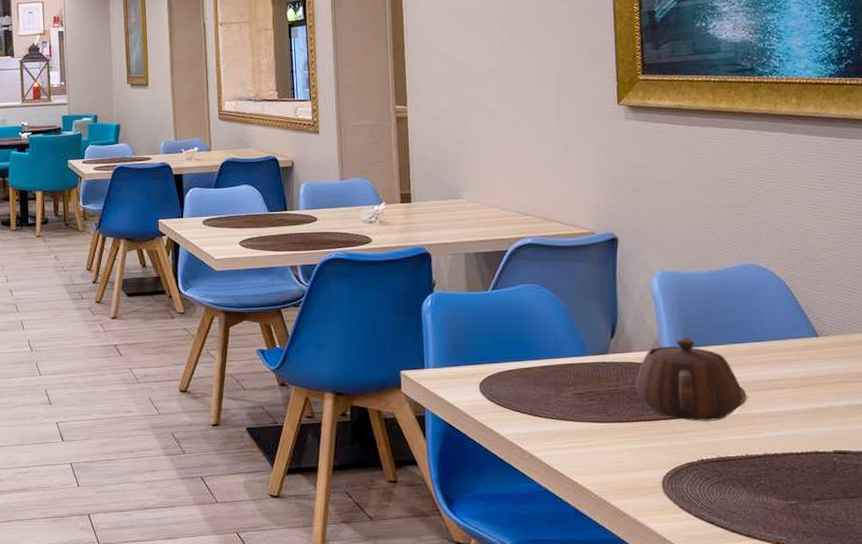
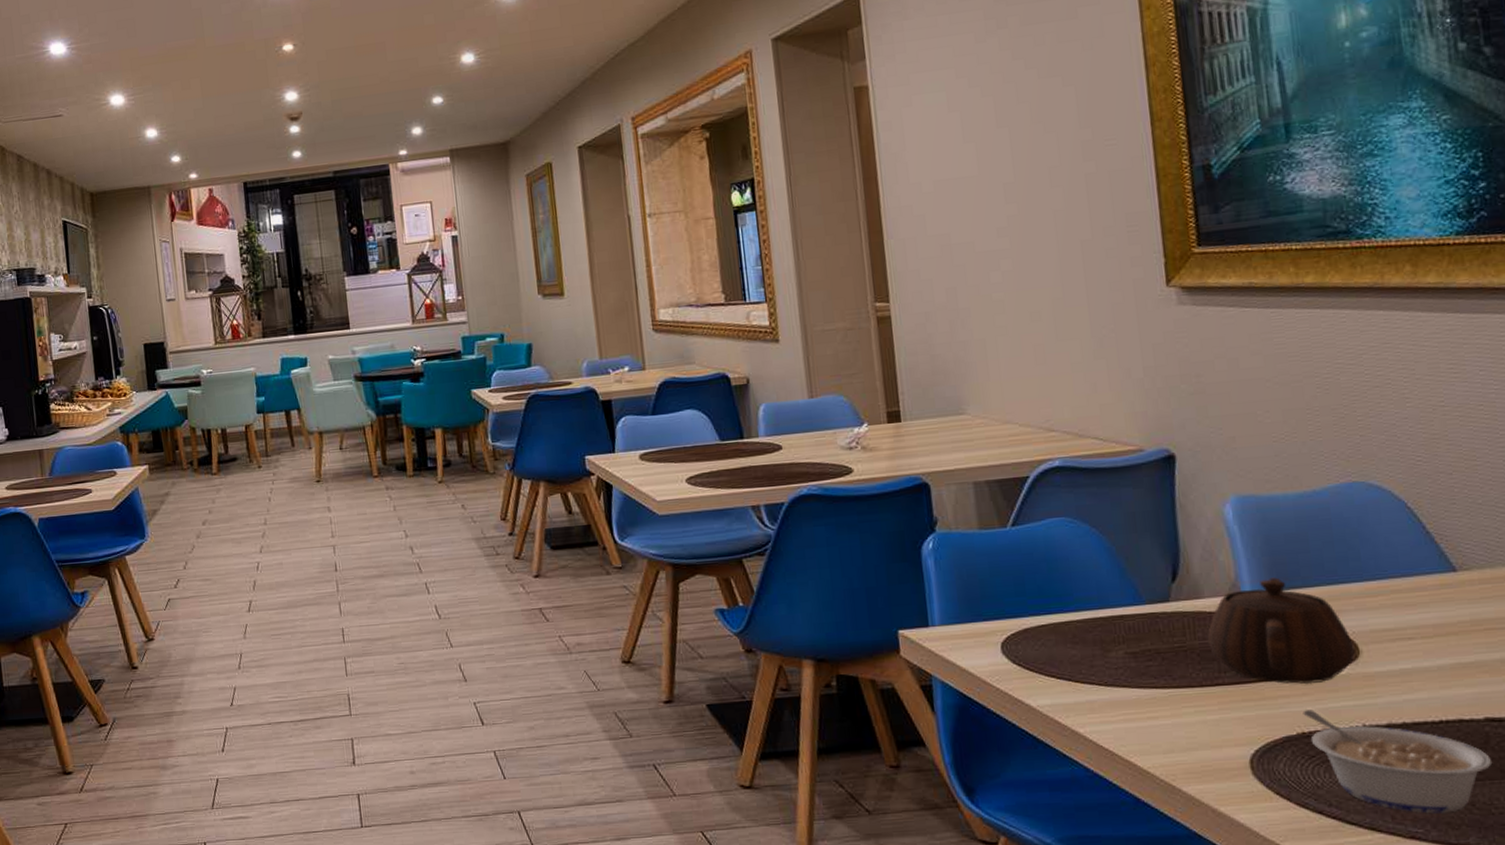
legume: none [703,442,838,525] -> present [1303,710,1493,814]

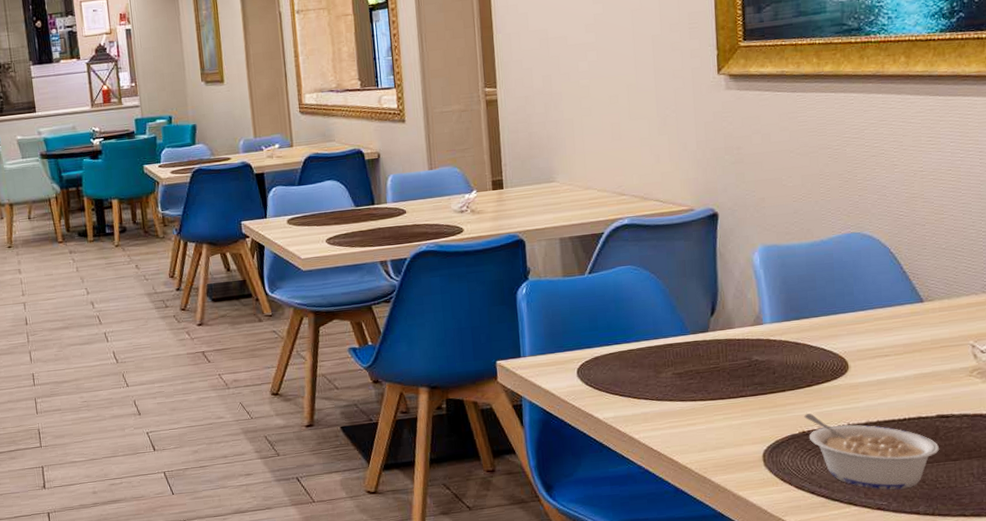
teapot: present [1207,577,1355,684] -> none [735,310,845,394]

